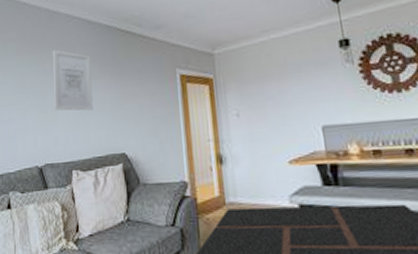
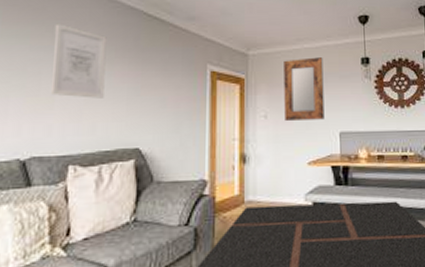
home mirror: none [251,46,303,118] -> present [284,57,325,120]

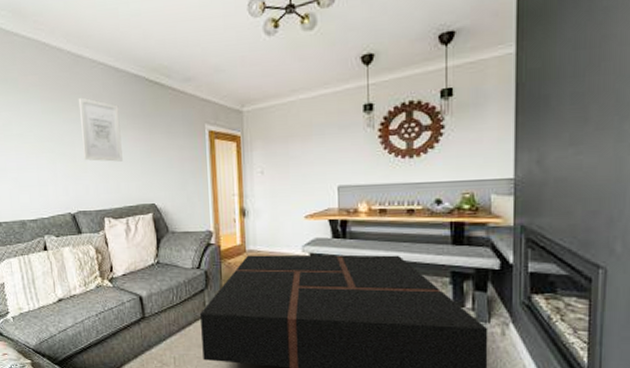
home mirror: present [284,57,325,120] -> none [278,108,322,176]

